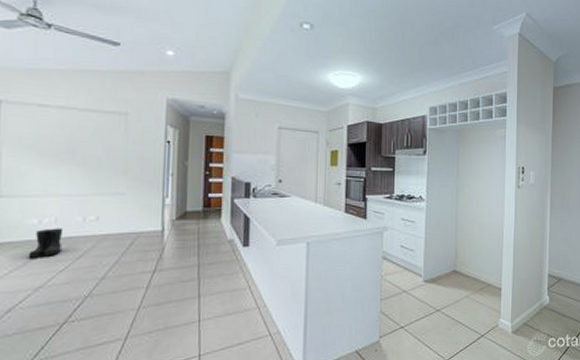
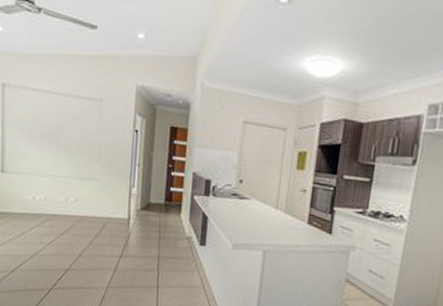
boots: present [28,228,64,260] -> none [25,204,51,230]

